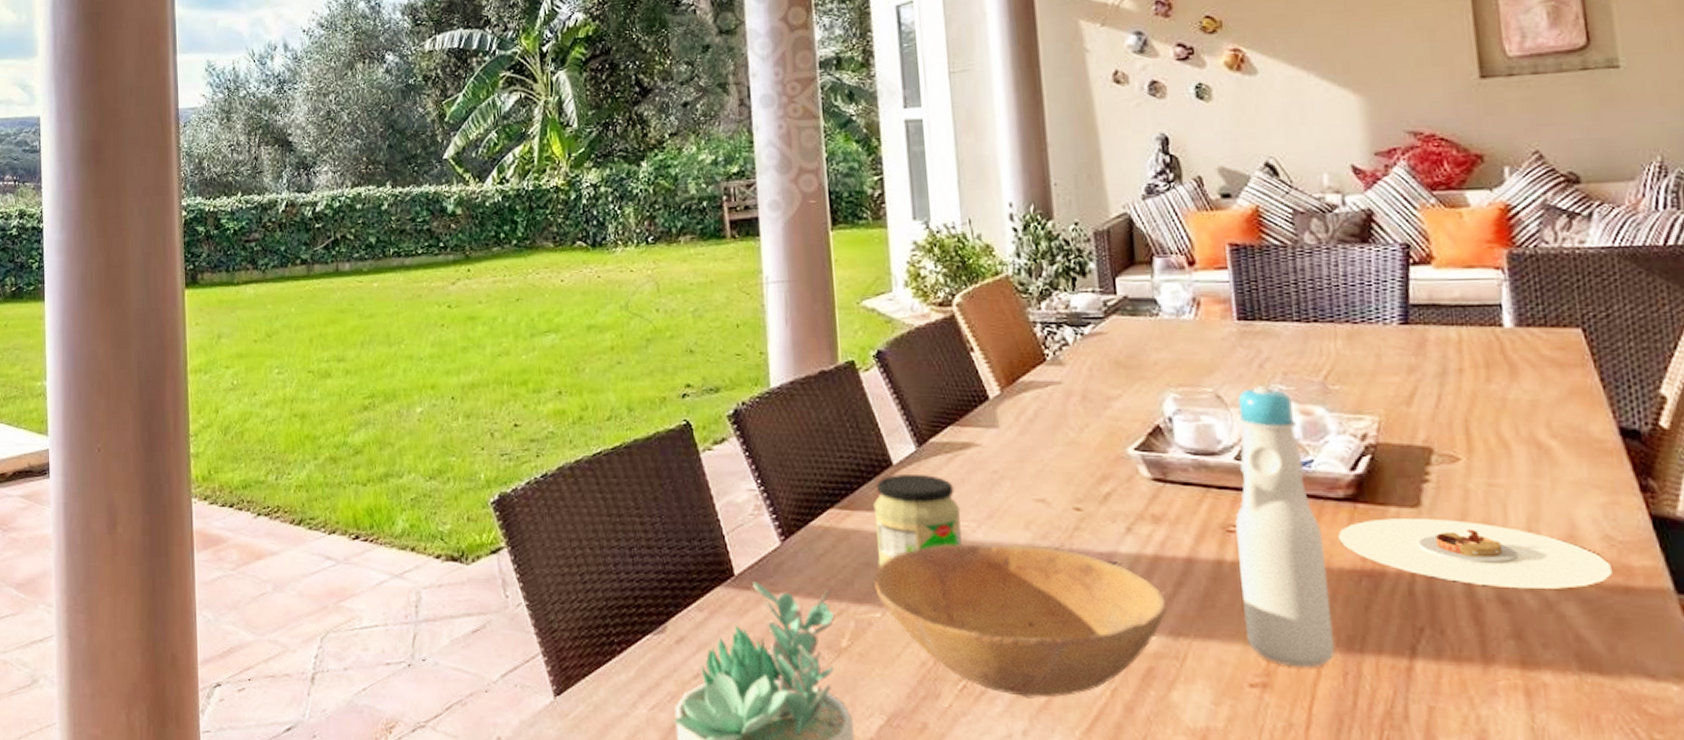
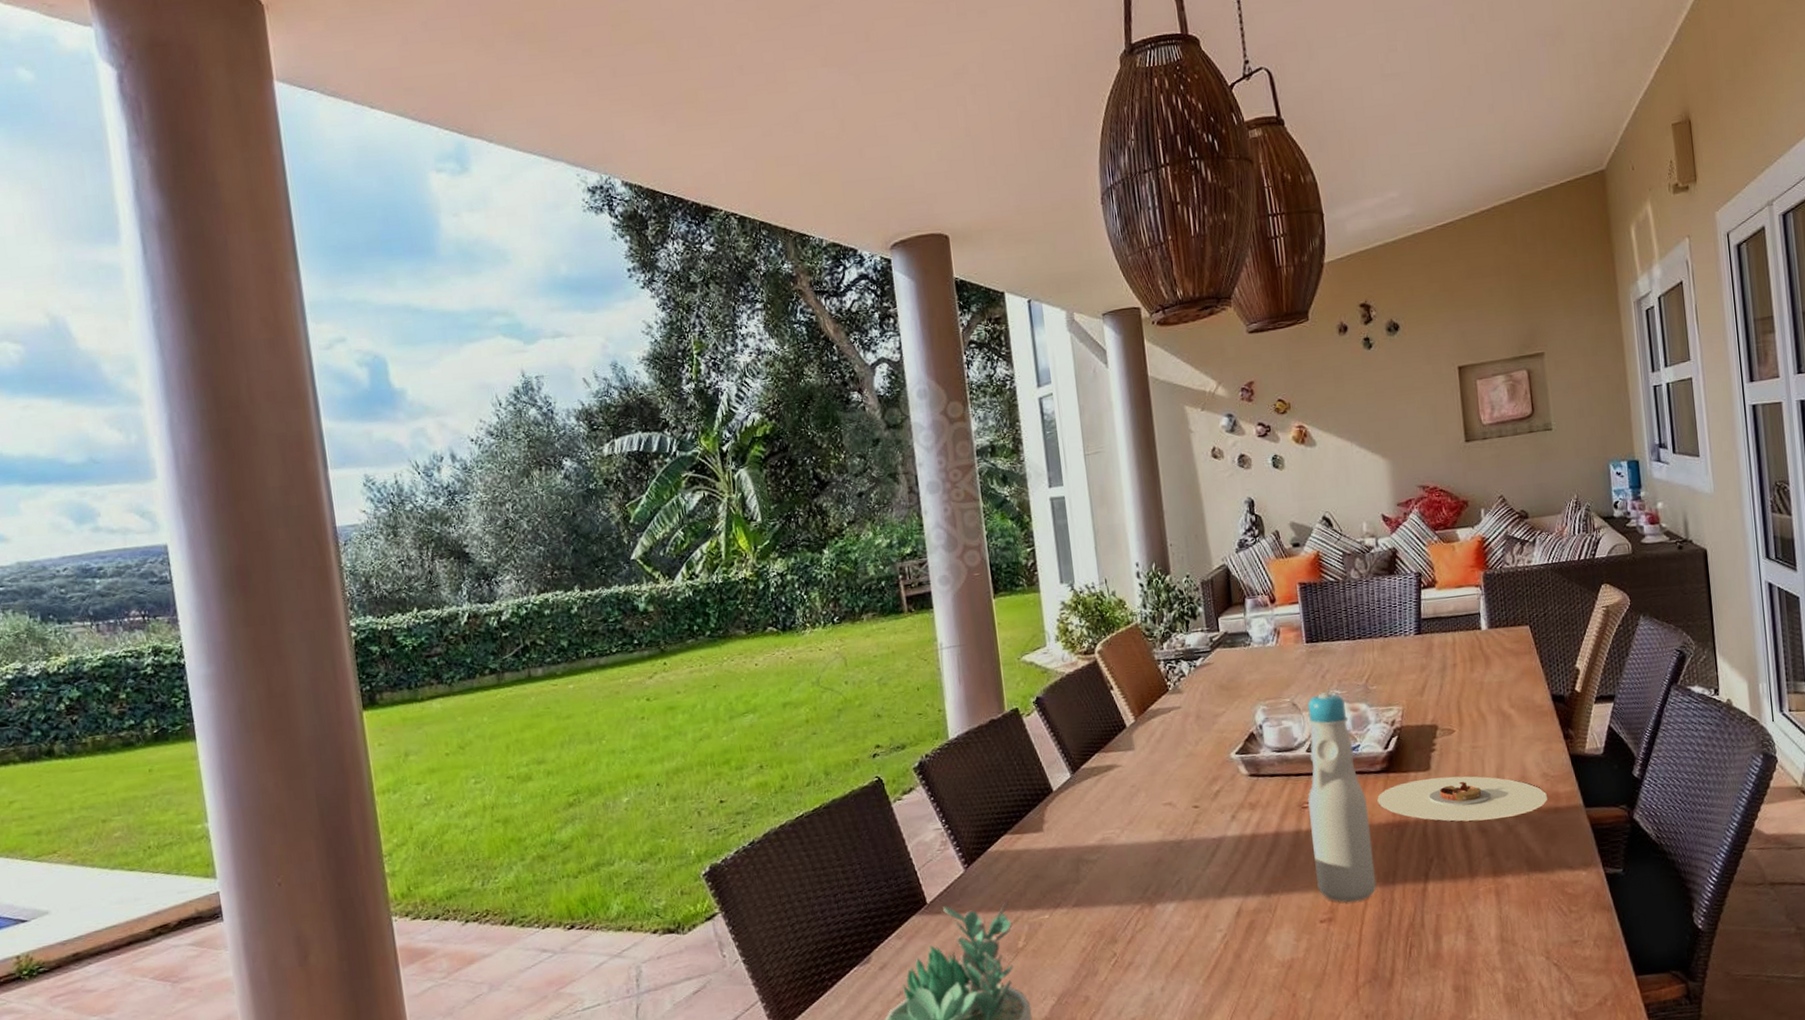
jar: present [873,473,962,566] -> none [1039,795,1110,876]
bowl: present [874,543,1167,698] -> none [1042,840,1262,961]

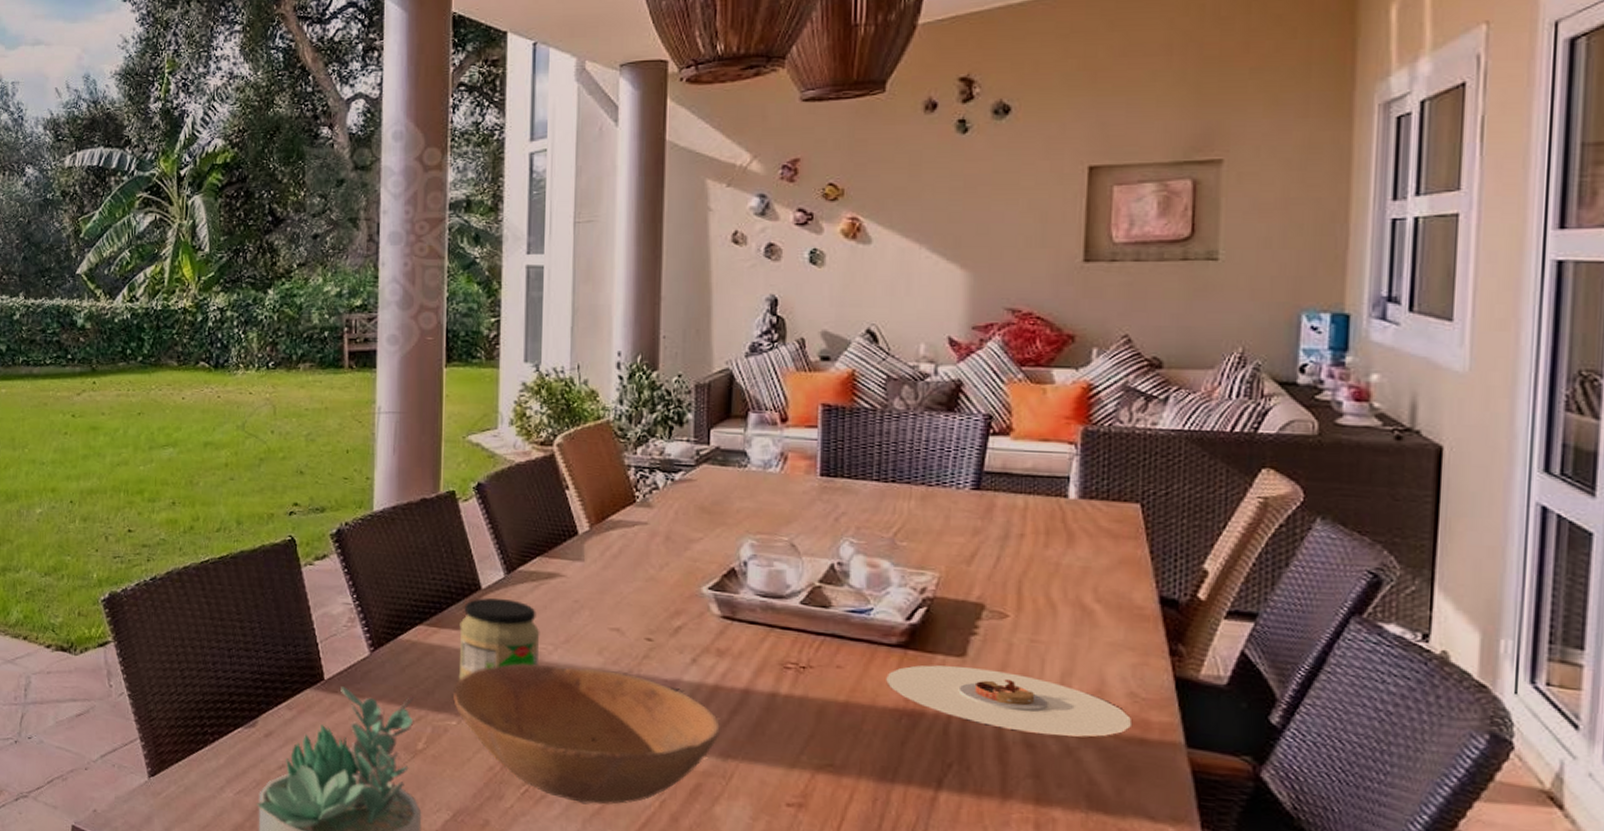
jar: none [1039,795,1110,876] -> present [458,598,540,679]
bowl: none [1042,840,1262,961] -> present [453,663,720,805]
bottle: present [1307,692,1377,903] -> none [789,538,872,793]

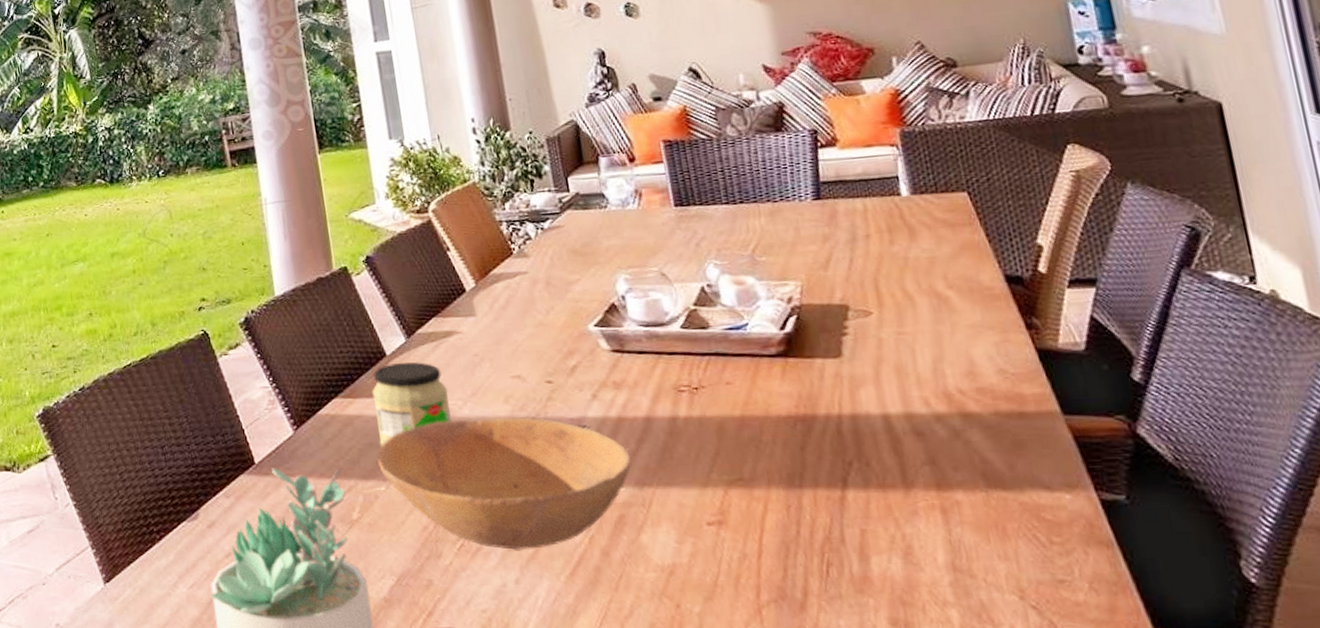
plate: present [886,665,1131,737] -> none [774,366,1008,421]

